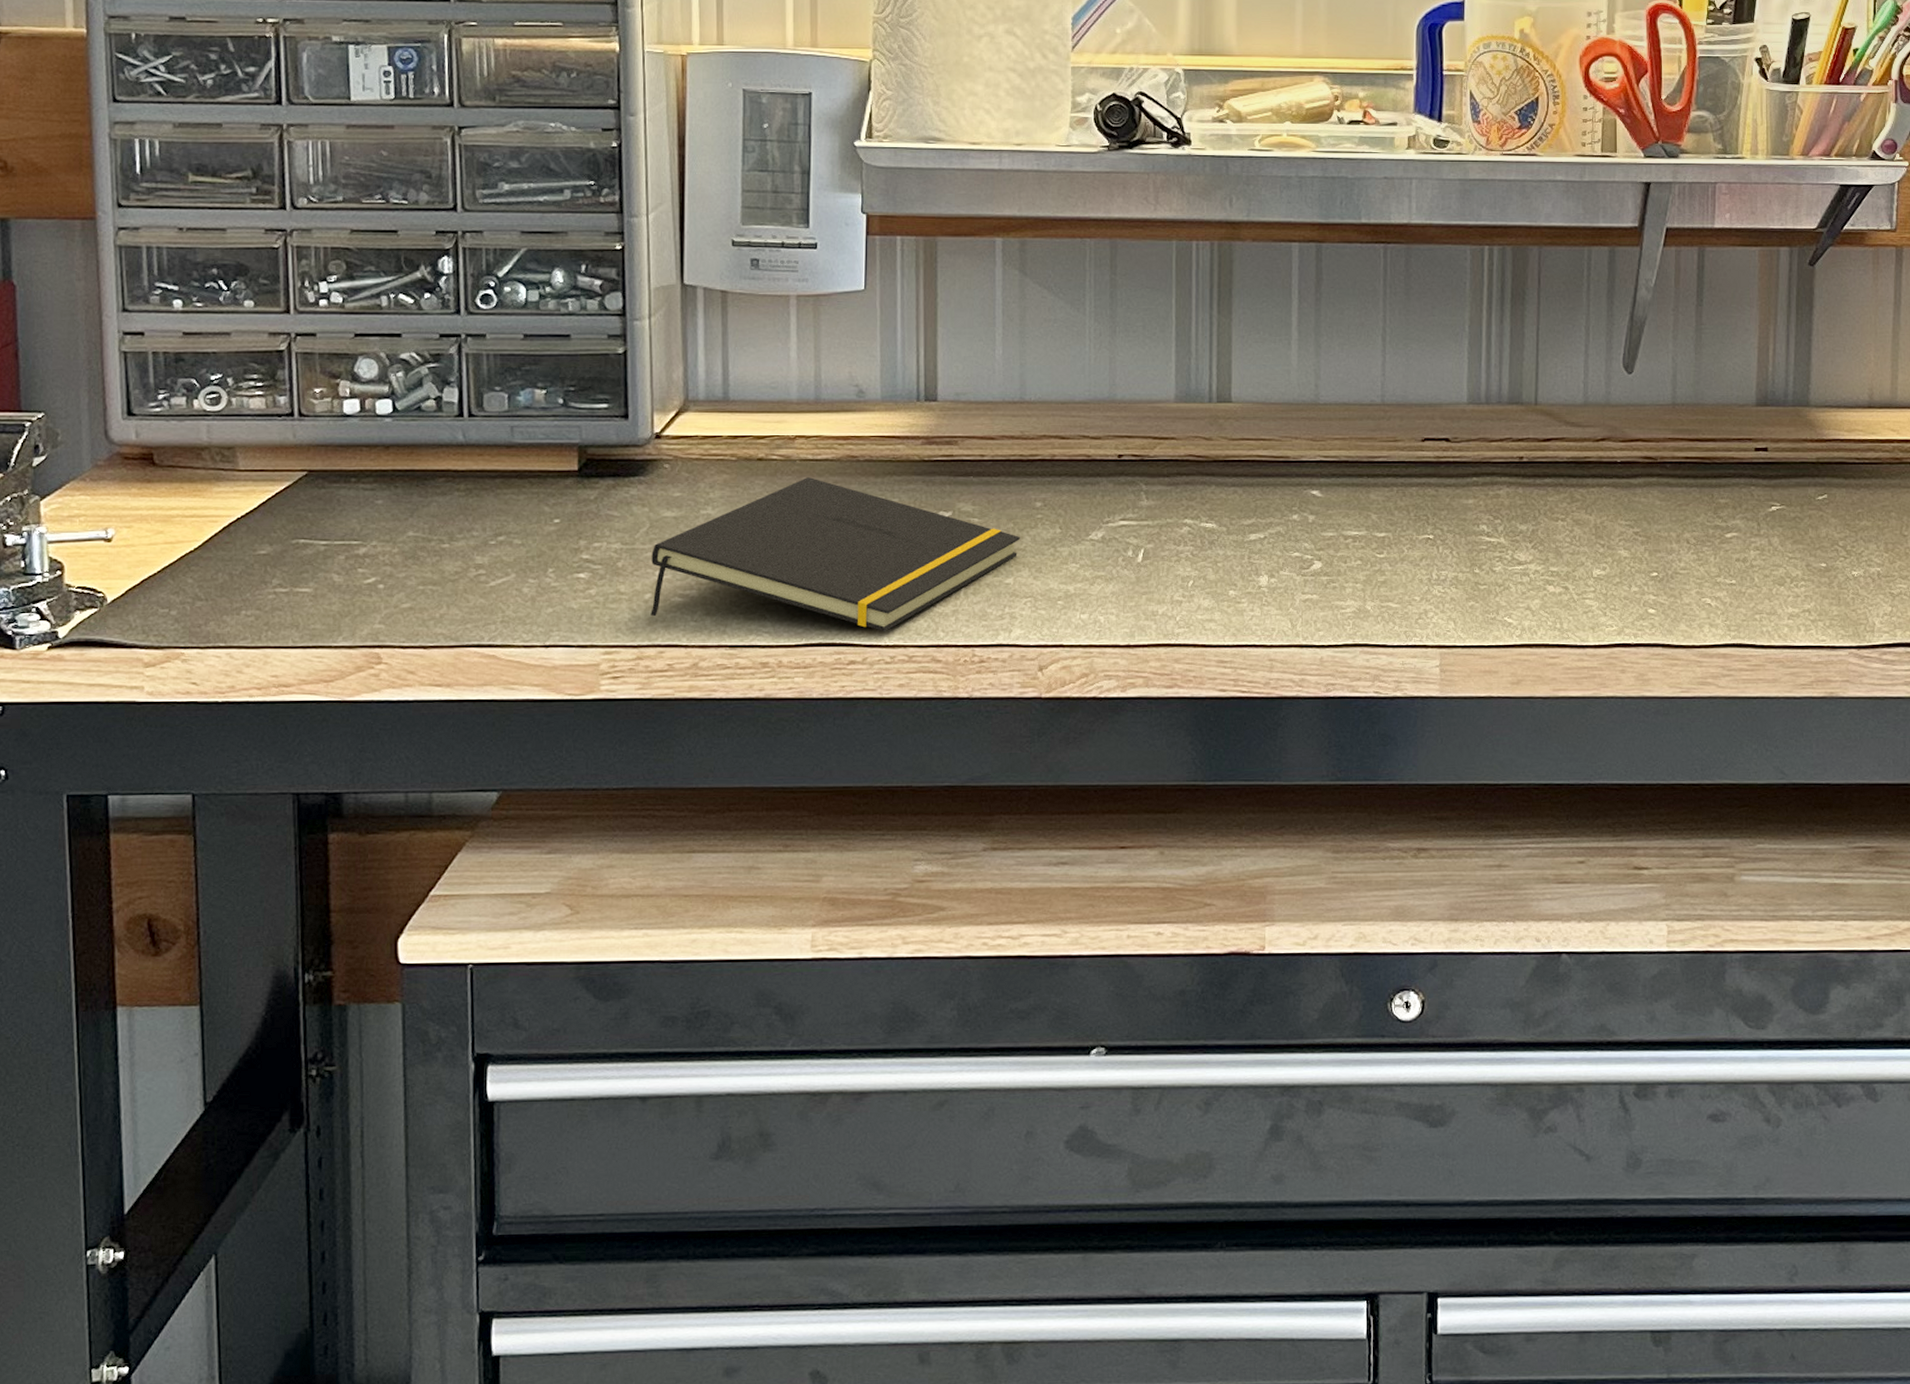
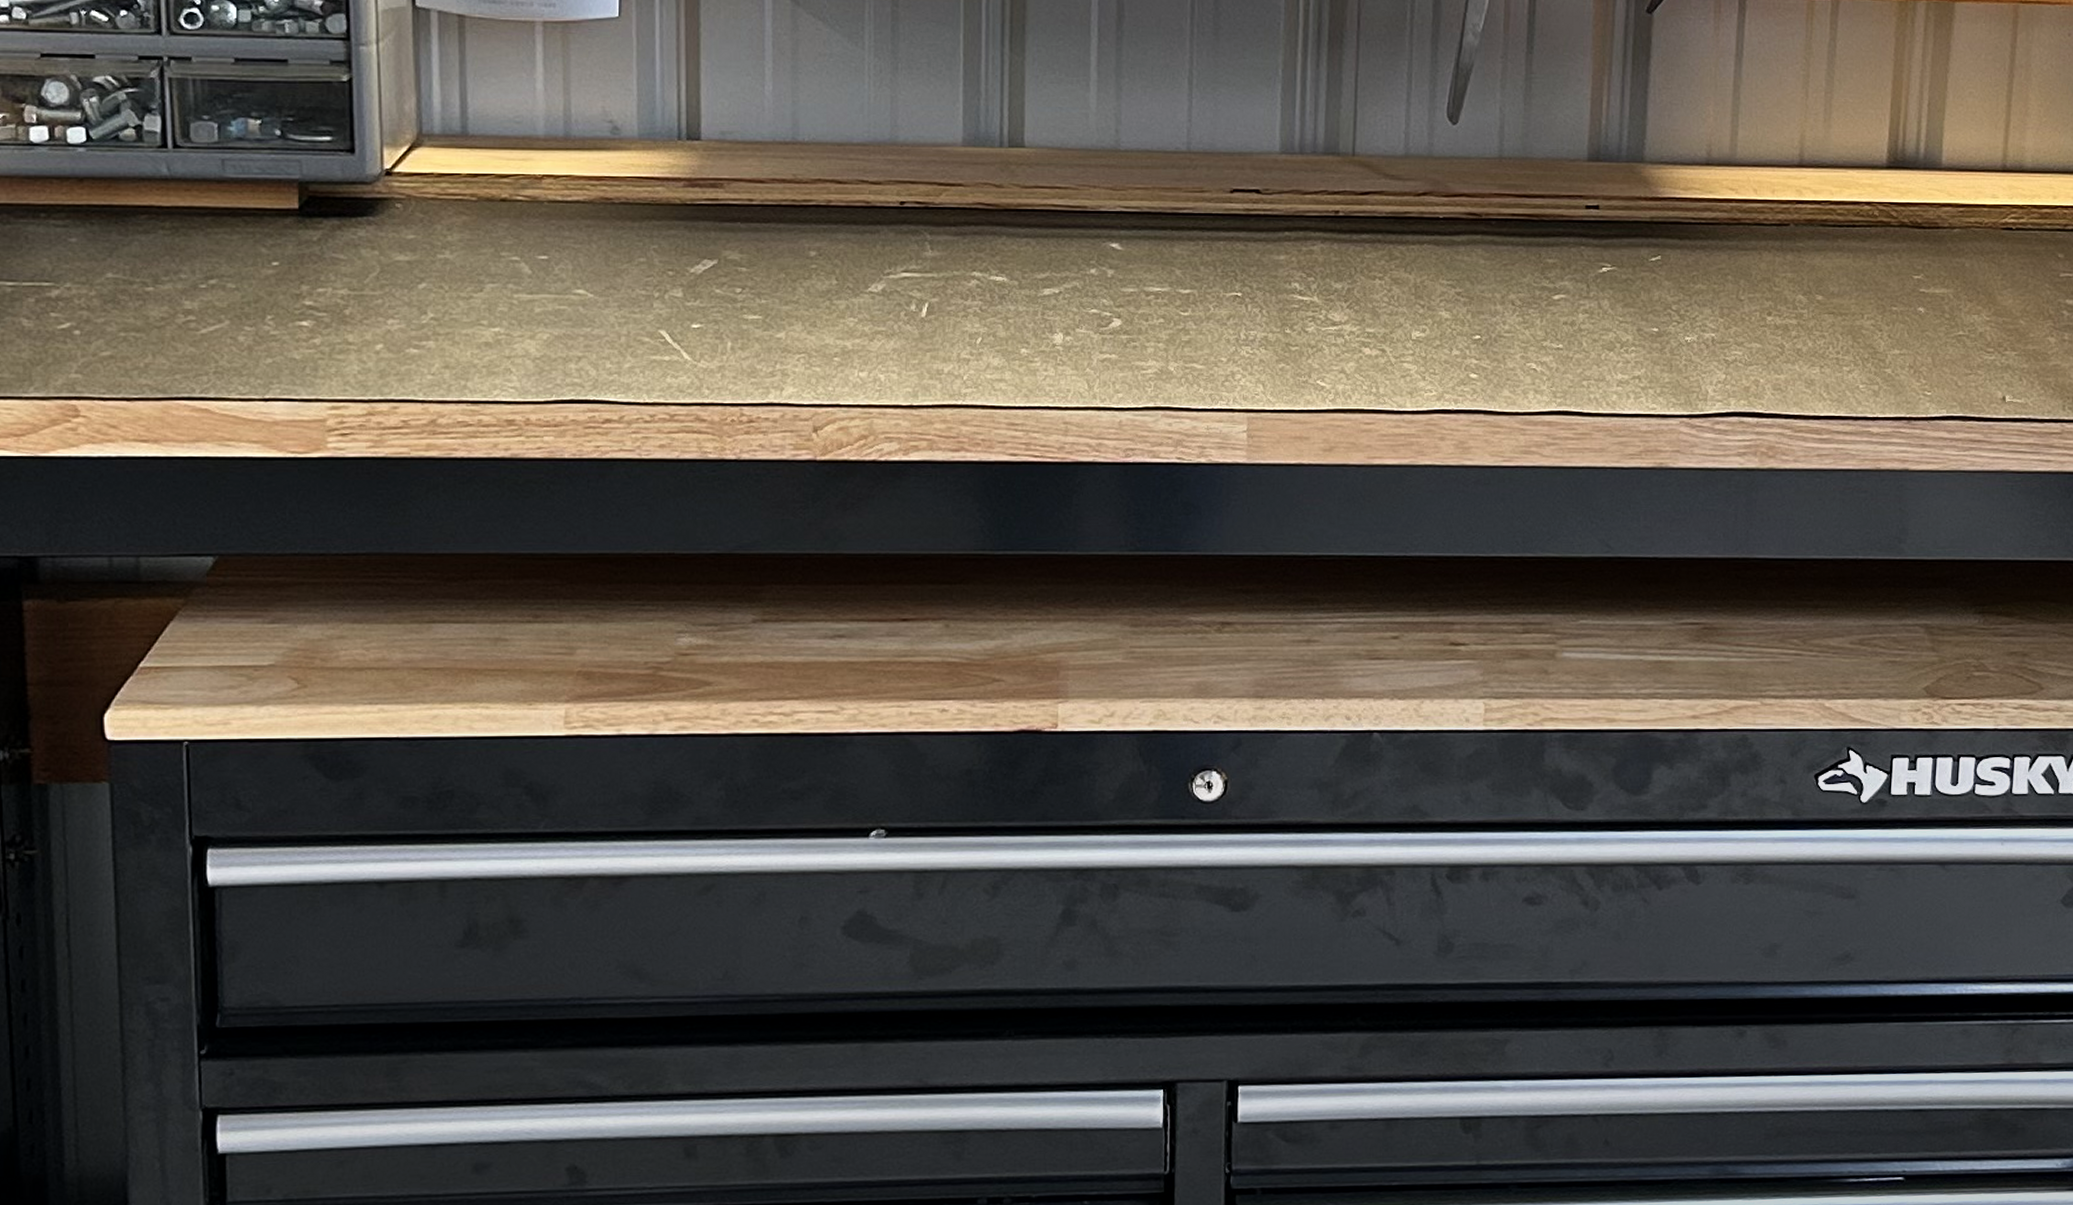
notepad: present [651,477,1020,631] -> none [383,221,792,388]

